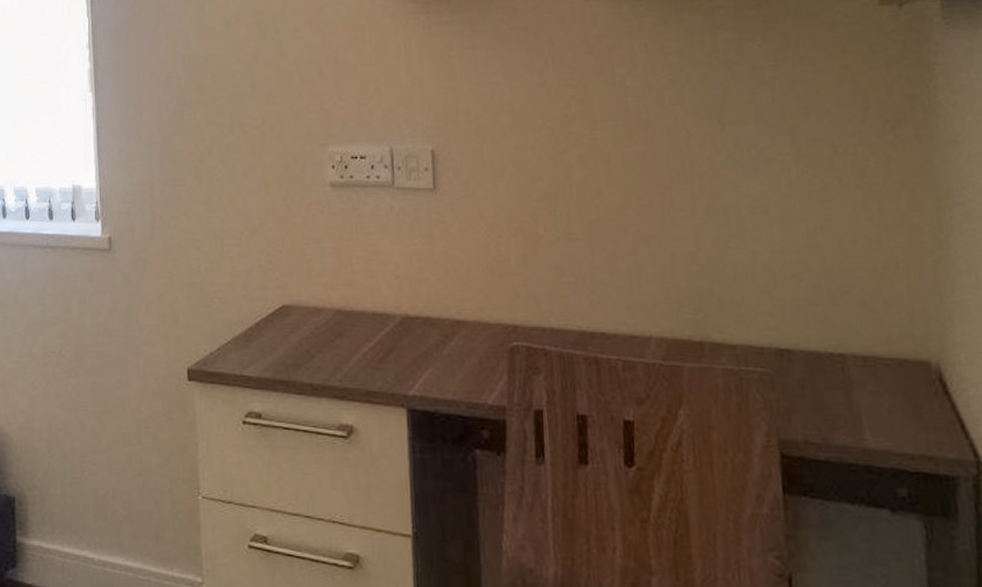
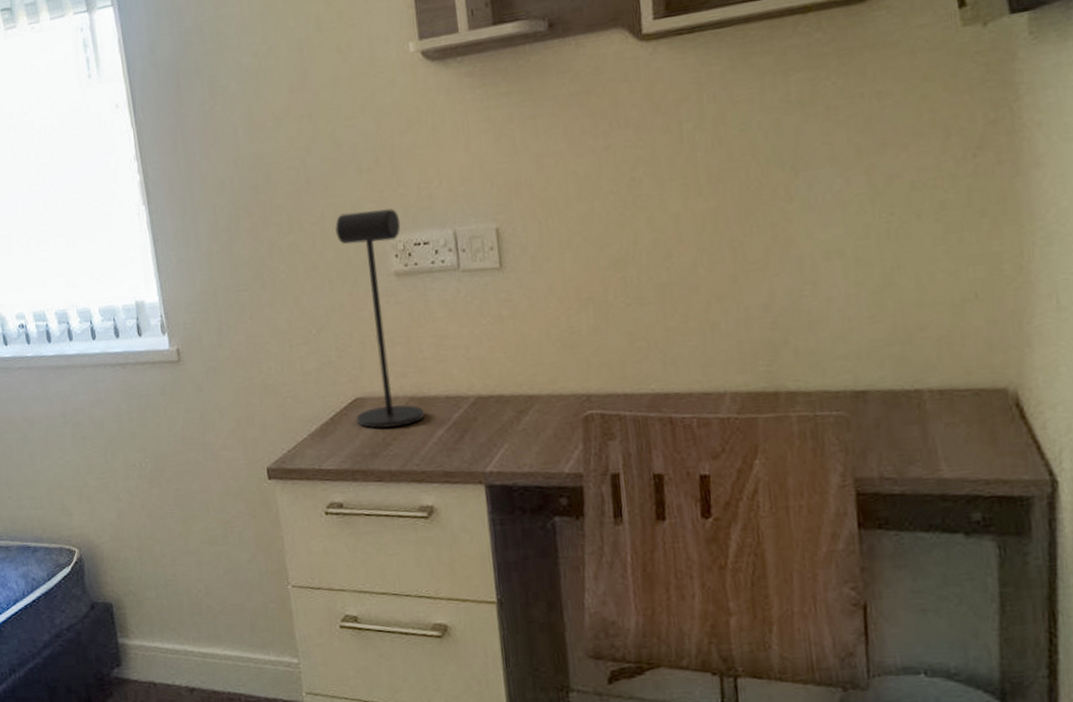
desk lamp: none [274,119,351,340] -> present [334,208,426,429]

